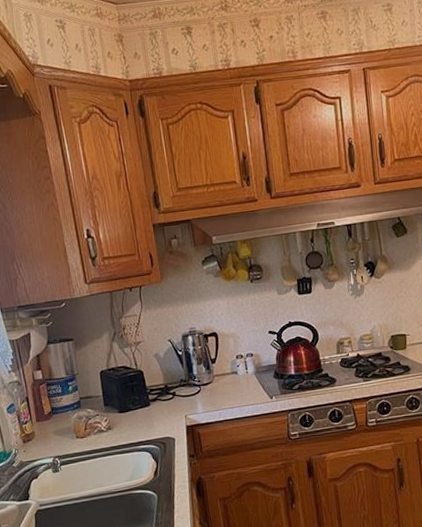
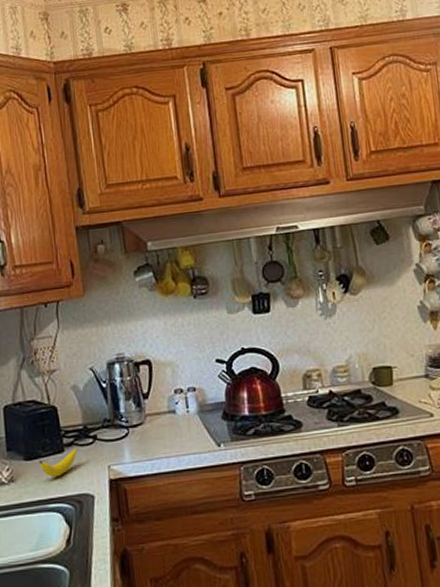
banana: none [130,403,161,426] -> present [38,449,78,478]

